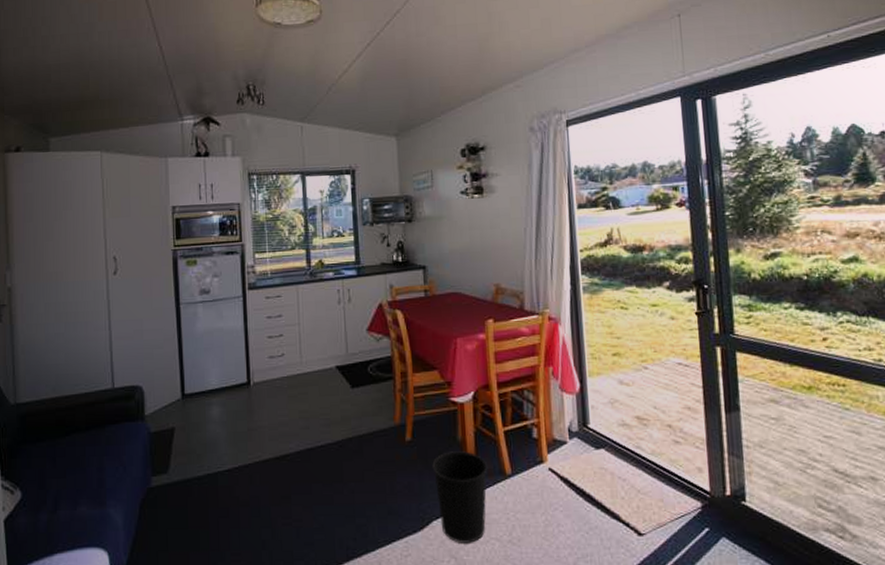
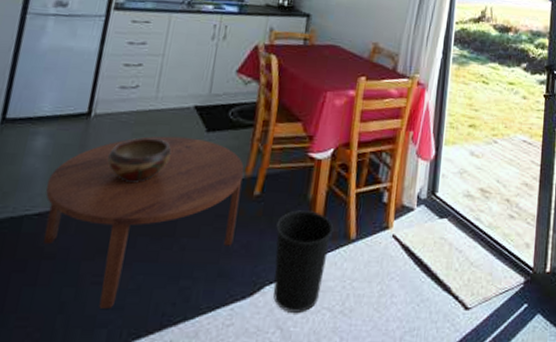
coffee table: none [230,395,396,544] -> present [44,136,245,308]
decorative bowl: none [273,398,325,438] -> present [107,137,172,182]

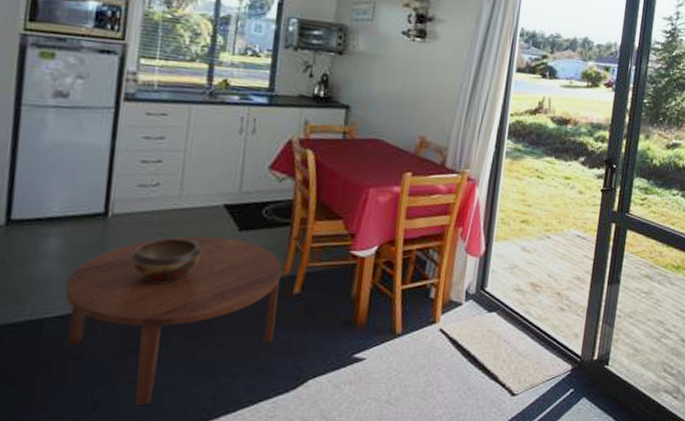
wastebasket: present [273,210,334,313] -> none [317,307,379,403]

